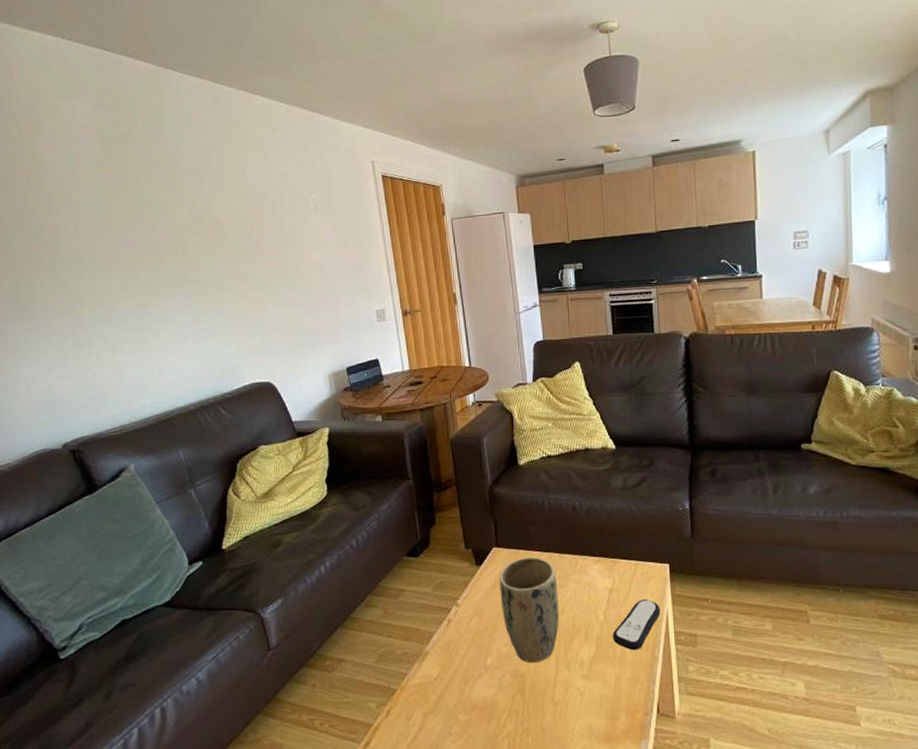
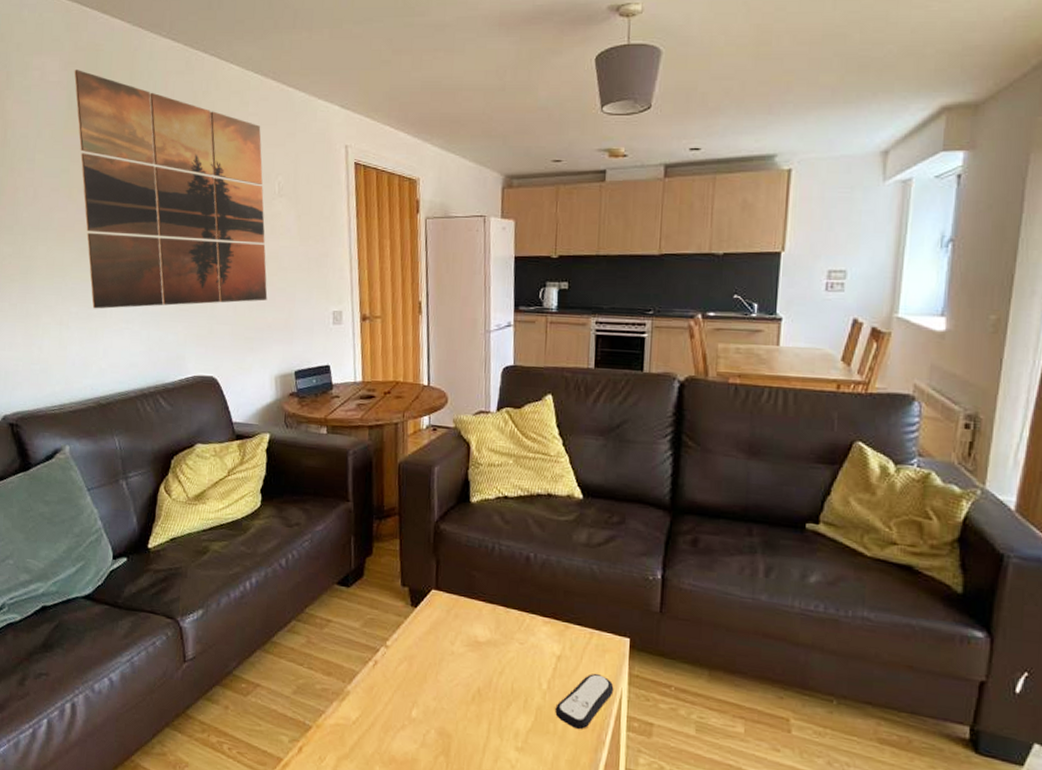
wall art: none [103,110,314,332] -> present [74,70,268,309]
plant pot: present [499,557,560,663] -> none [434,605,499,724]

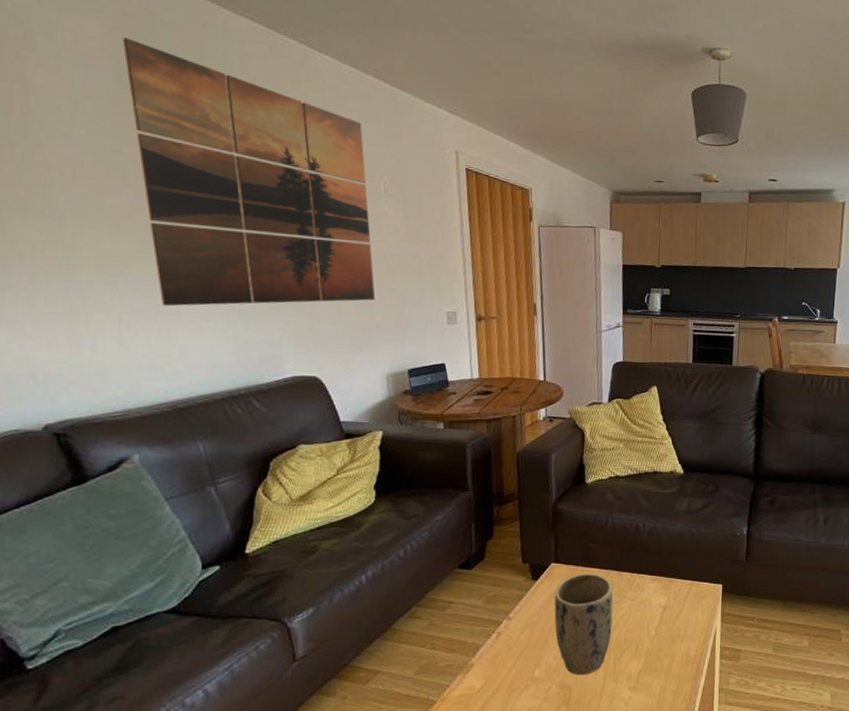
plant pot: none [434,605,499,724] -> present [554,573,613,675]
remote control: present [555,674,614,730] -> none [662,617,710,664]

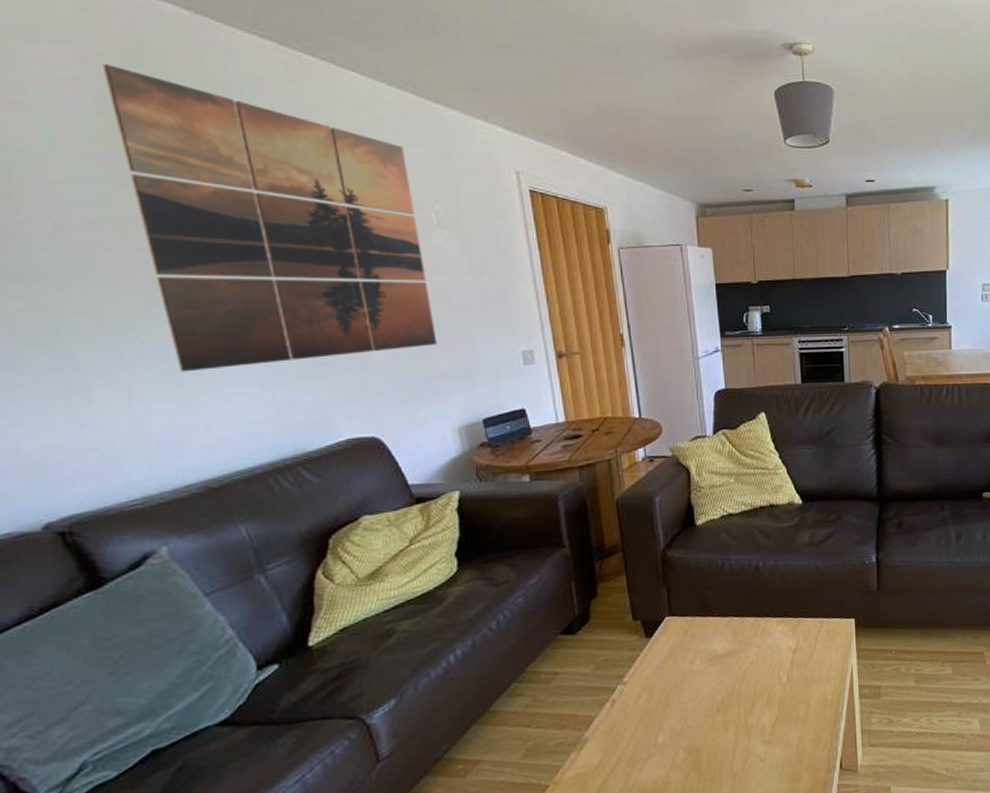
plant pot: present [554,573,613,675] -> none [672,623,740,736]

